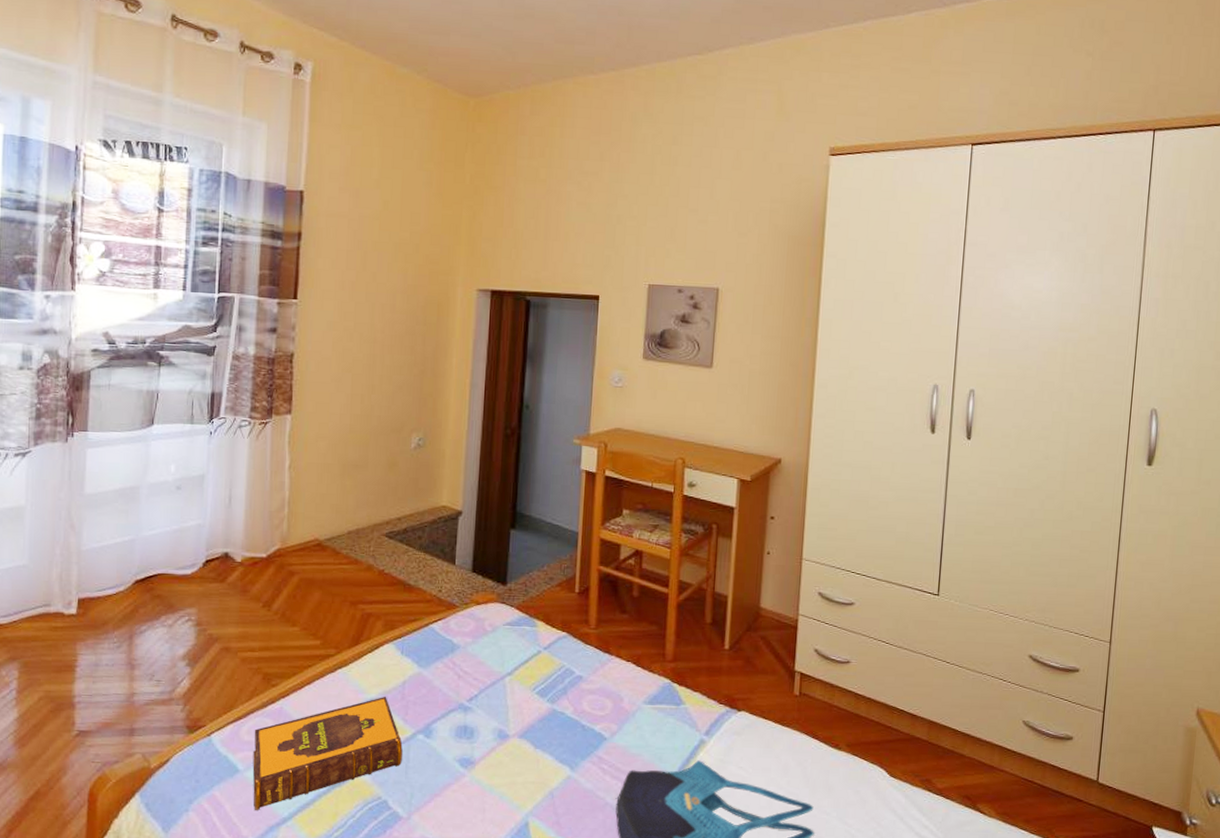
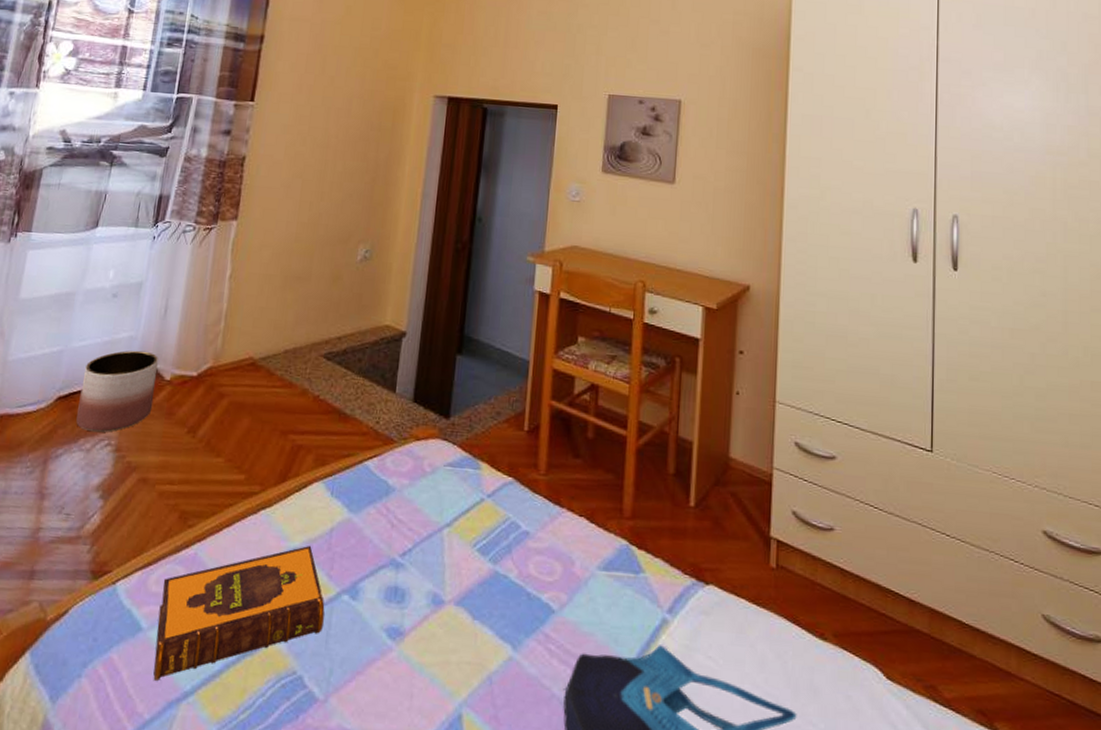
planter: none [156,536,229,610] -> present [76,350,159,433]

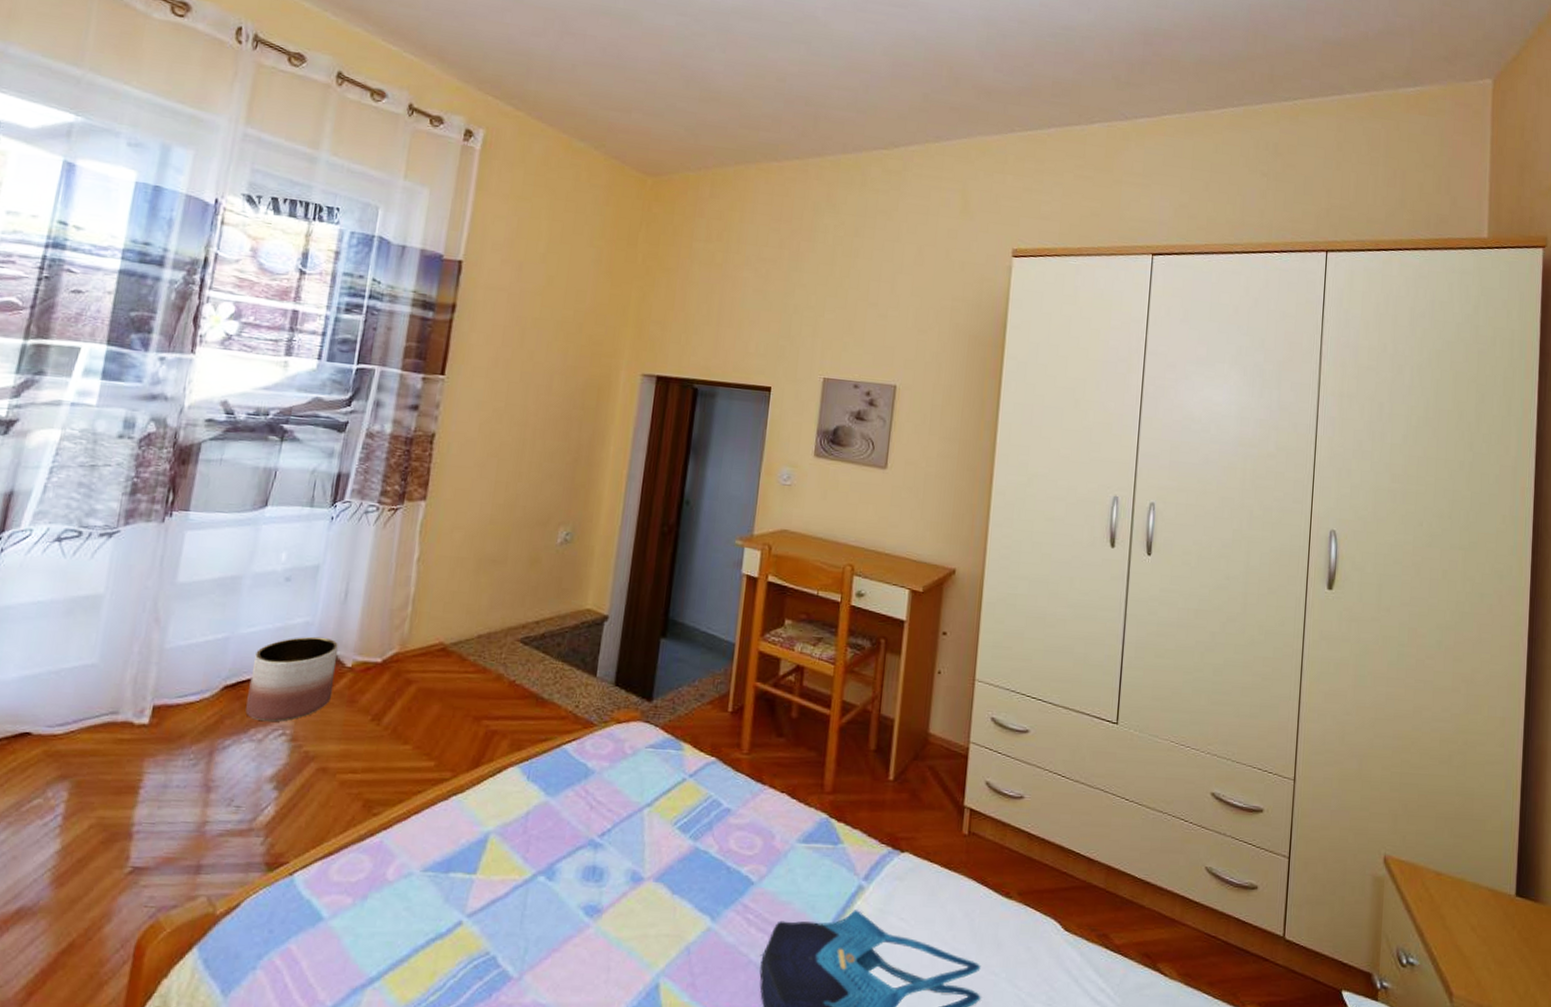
hardback book: present [153,545,325,682] -> none [335,829,520,970]

